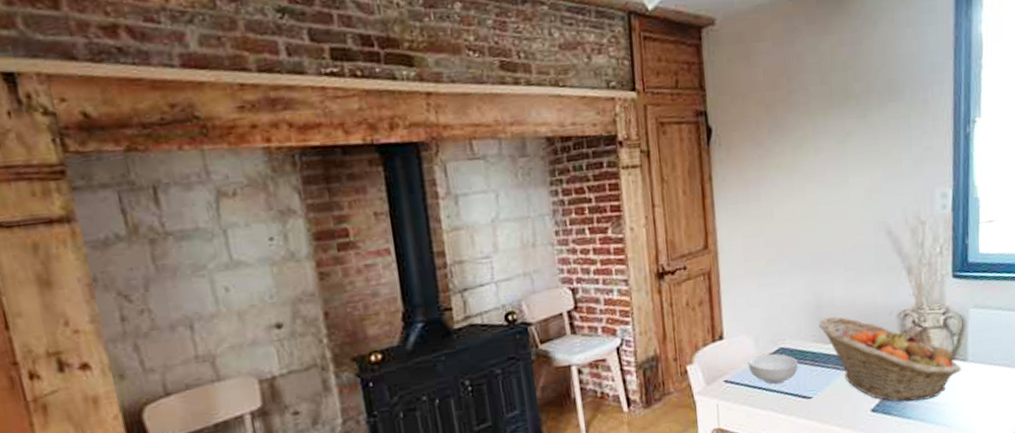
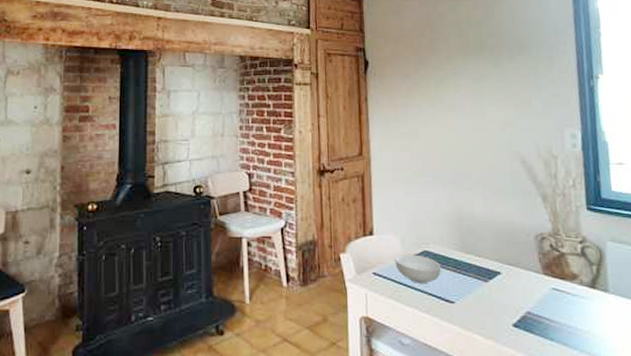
fruit basket: present [819,316,962,402] -> none [460,229,604,324]

